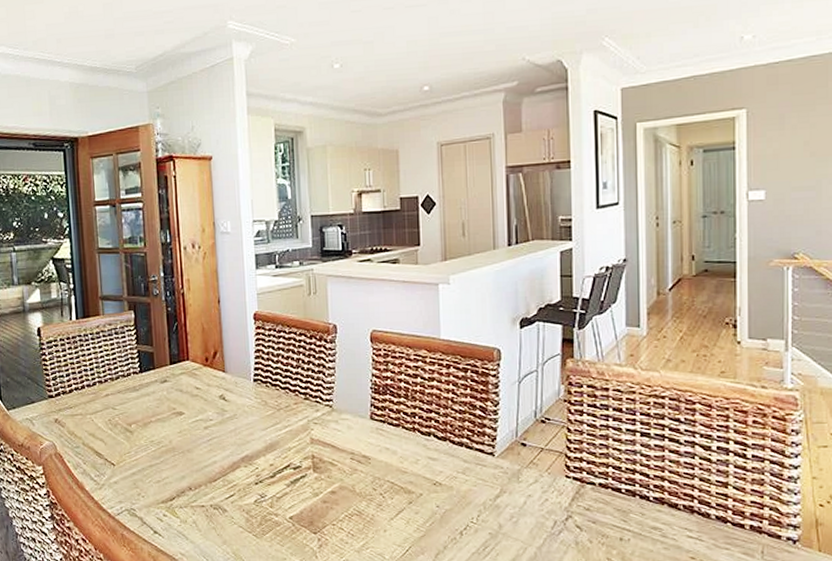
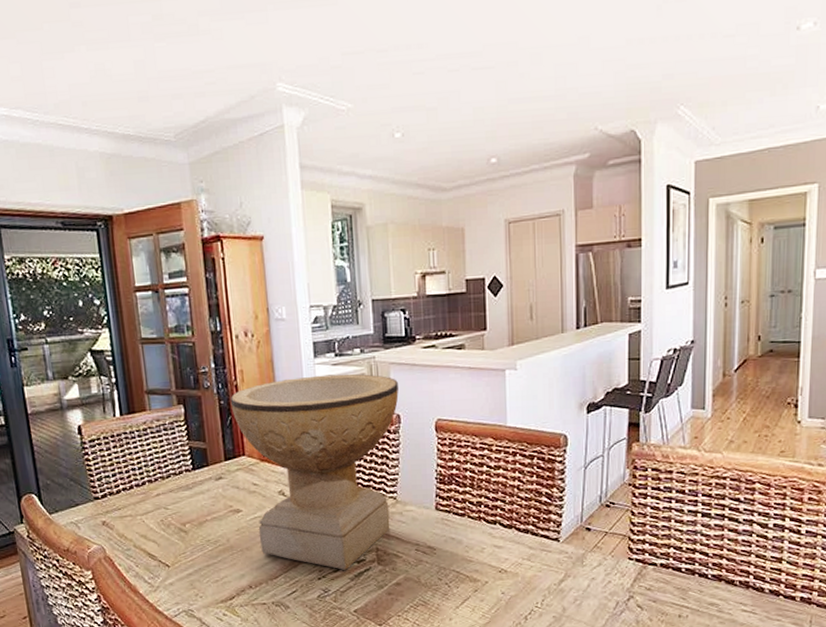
decorative bowl: none [177,285,335,476] -> present [230,374,399,570]

